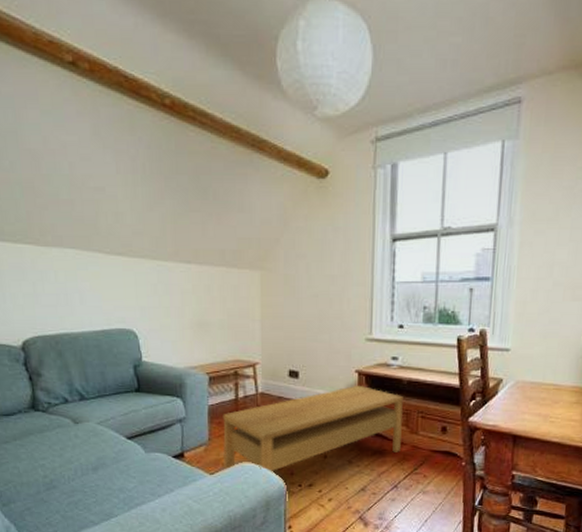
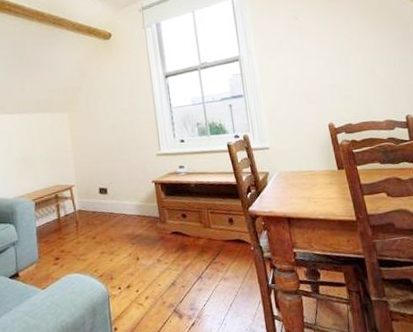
coffee table: present [222,385,404,474] -> none [48,192,199,283]

